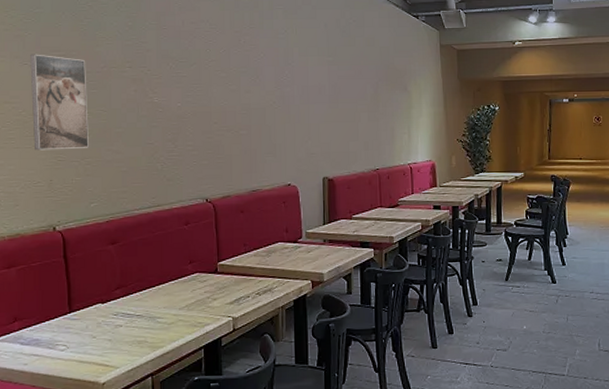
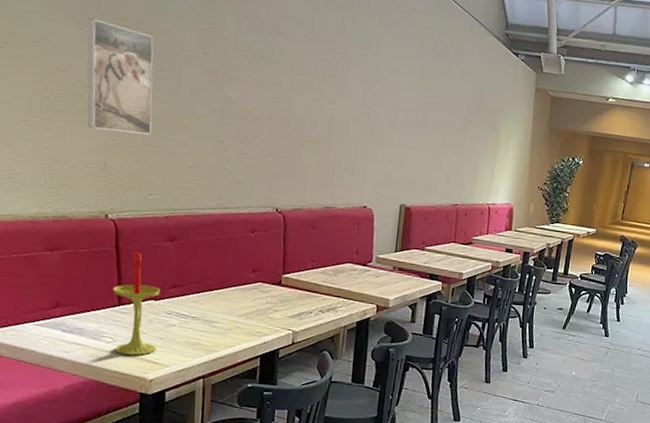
candle: none [64,258,107,361] -> present [113,251,161,356]

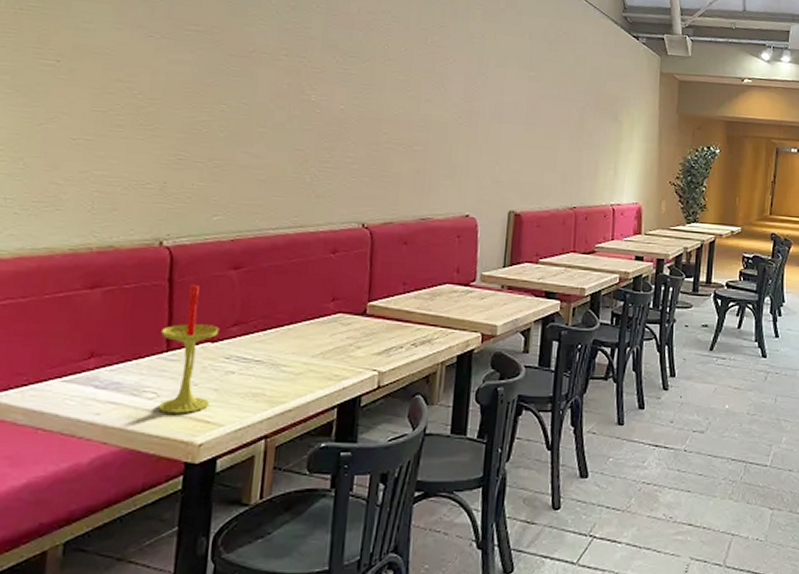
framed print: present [87,18,154,135] -> none [148,24,230,147]

